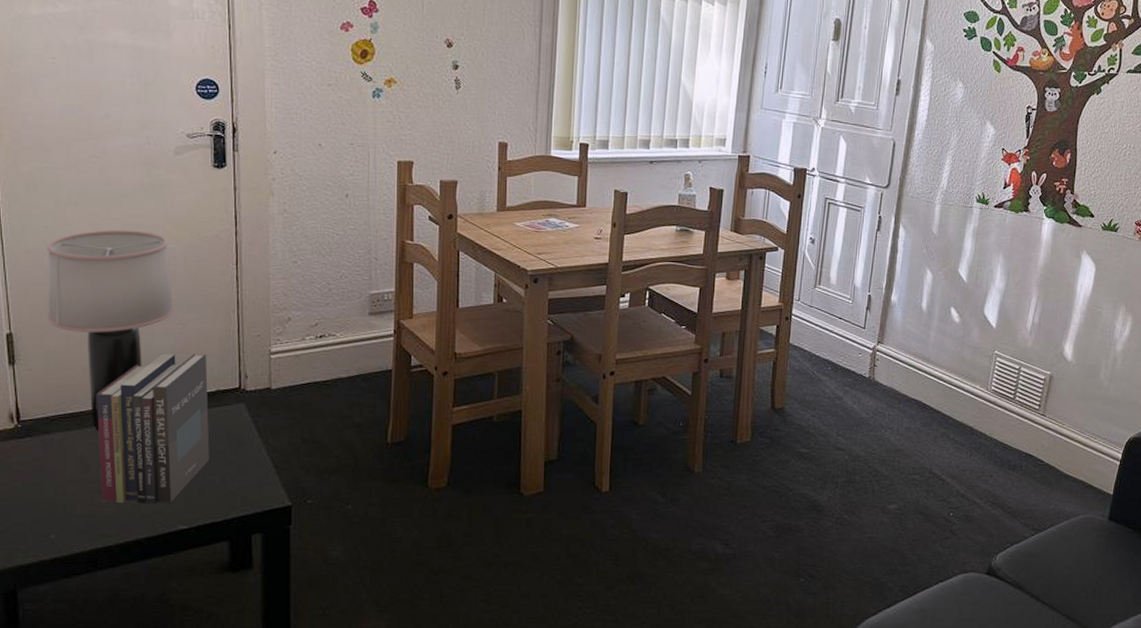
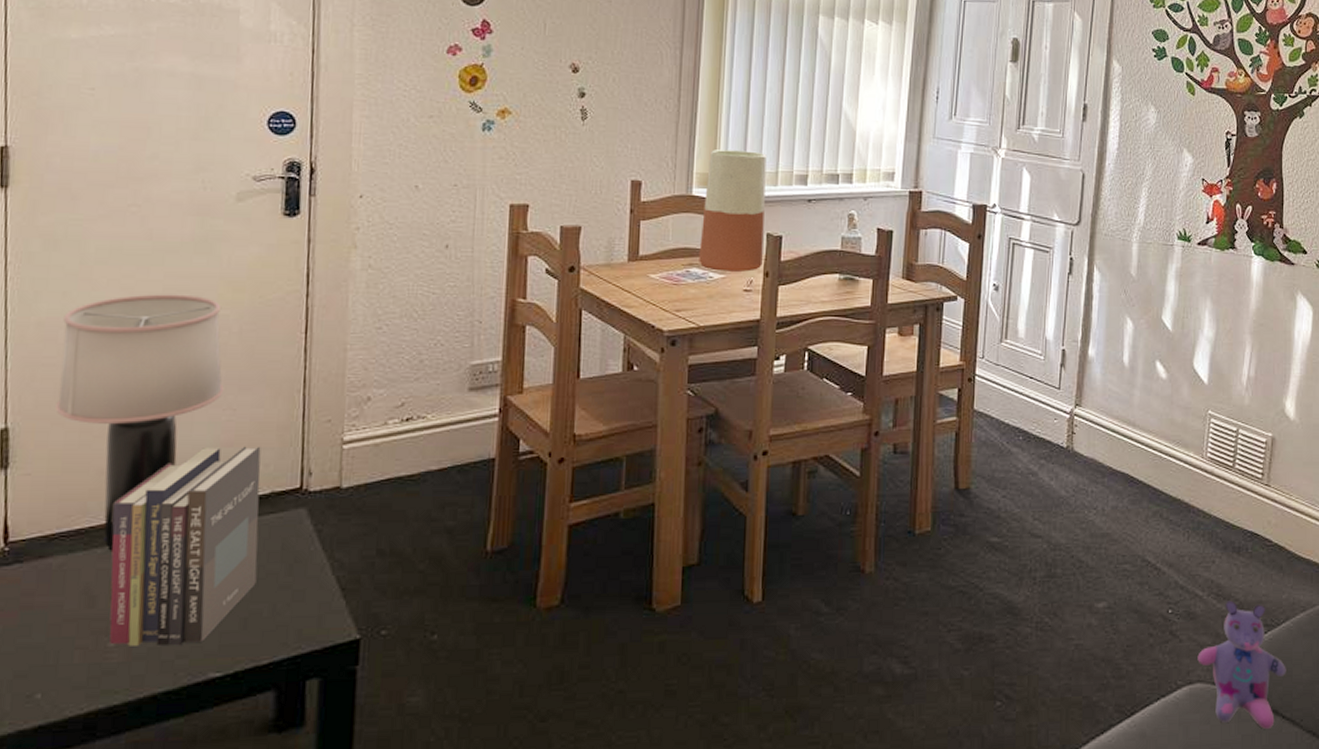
vase: none [557,116,615,222] -> present [699,149,767,272]
toy: none [972,508,1049,612] -> present [1197,600,1286,730]

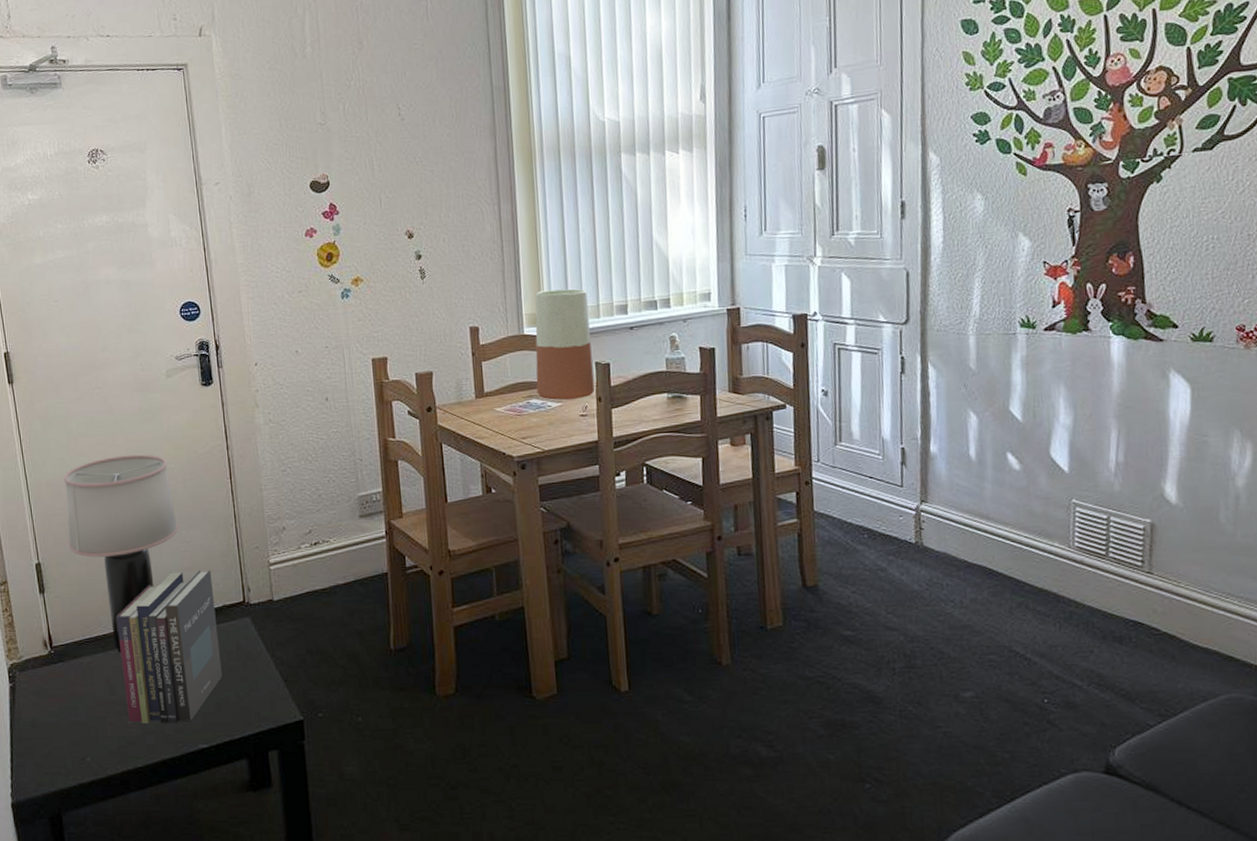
toy: present [1197,600,1286,730] -> none [1081,690,1189,820]

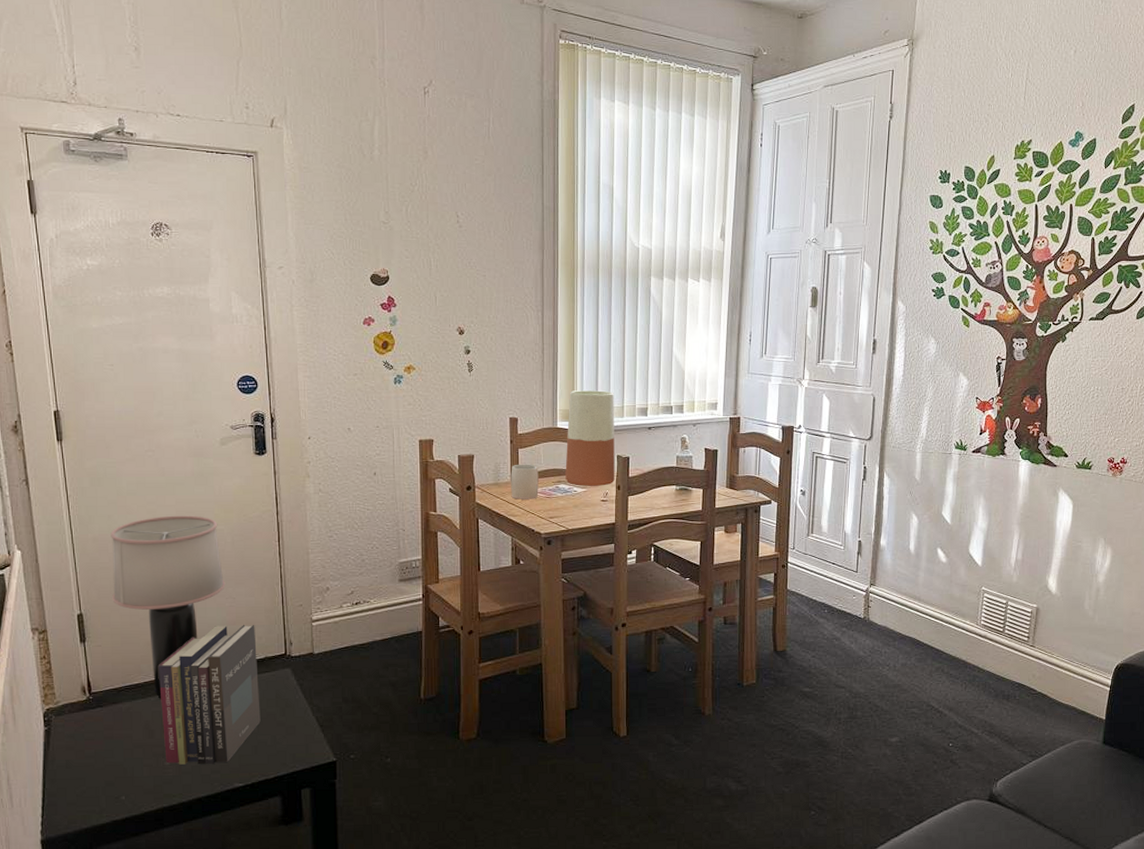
mug: none [475,378,508,419] -> present [511,464,539,500]

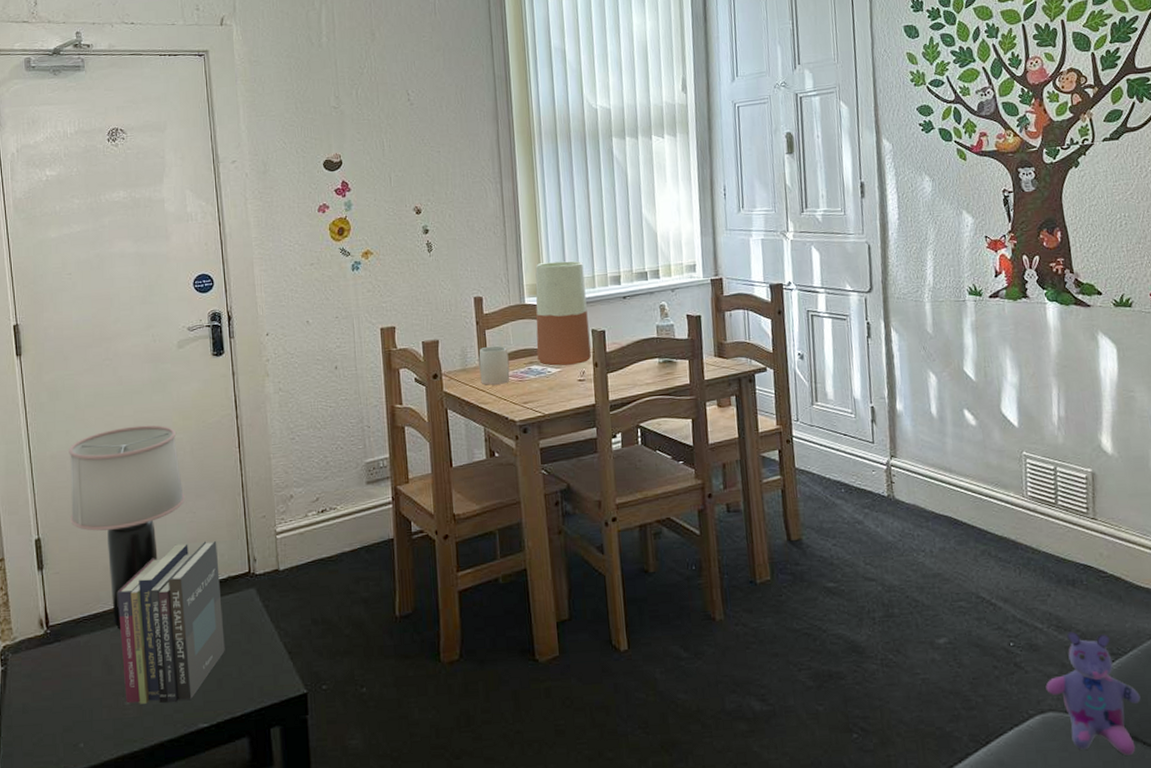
toy: none [974,736,1048,836] -> present [1045,631,1141,756]

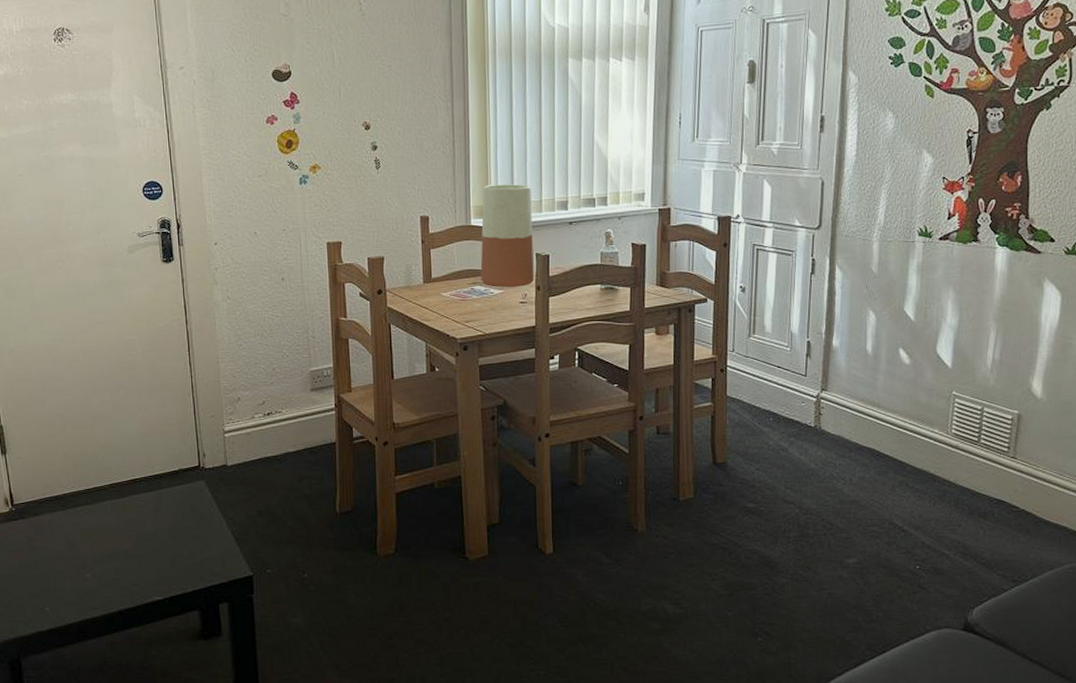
table lamp: present [68,424,185,630] -> none [26,325,138,511]
books: present [117,541,225,704] -> none [75,436,177,578]
mug: present [479,345,510,385] -> none [423,265,453,303]
toy: present [1045,631,1141,756] -> none [945,559,1034,671]

